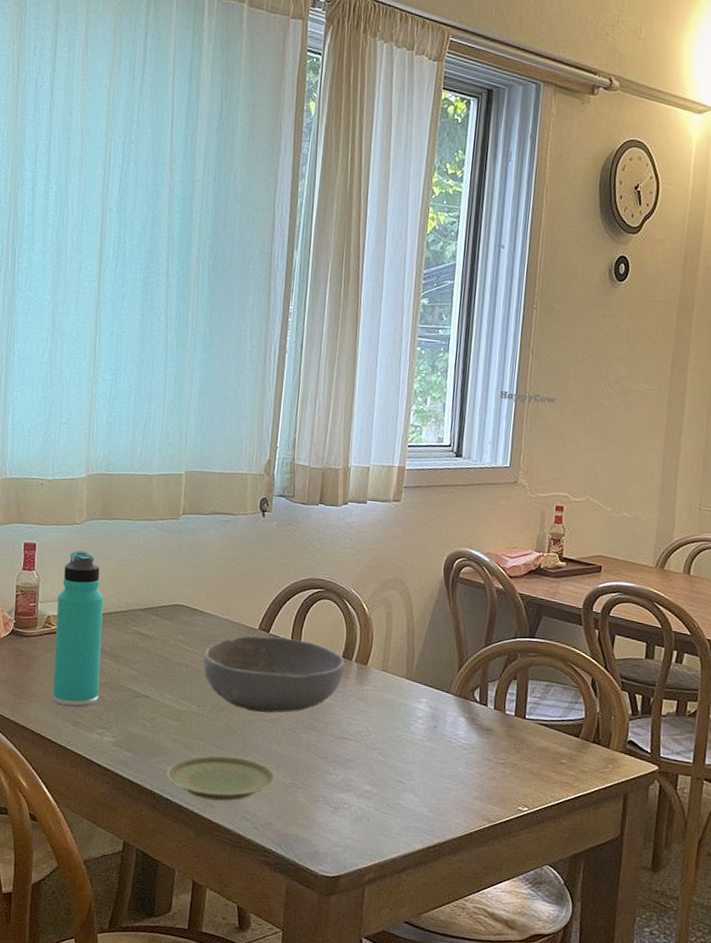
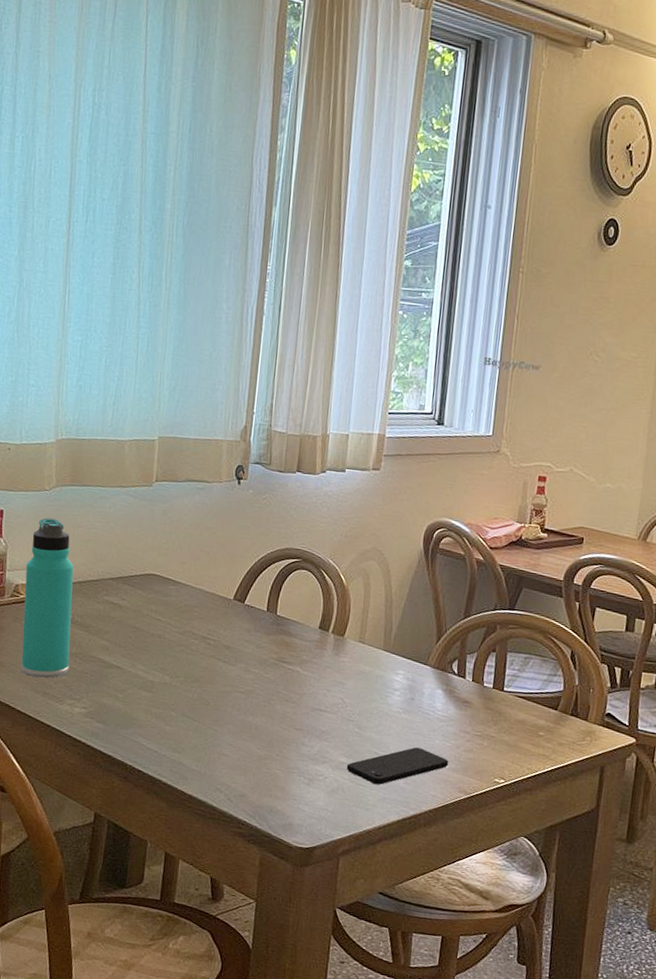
plate: present [166,755,276,802] -> none [138,726,250,773]
bowl: present [203,636,345,713] -> none [176,606,321,685]
smartphone: none [370,775,473,813] -> present [346,747,449,785]

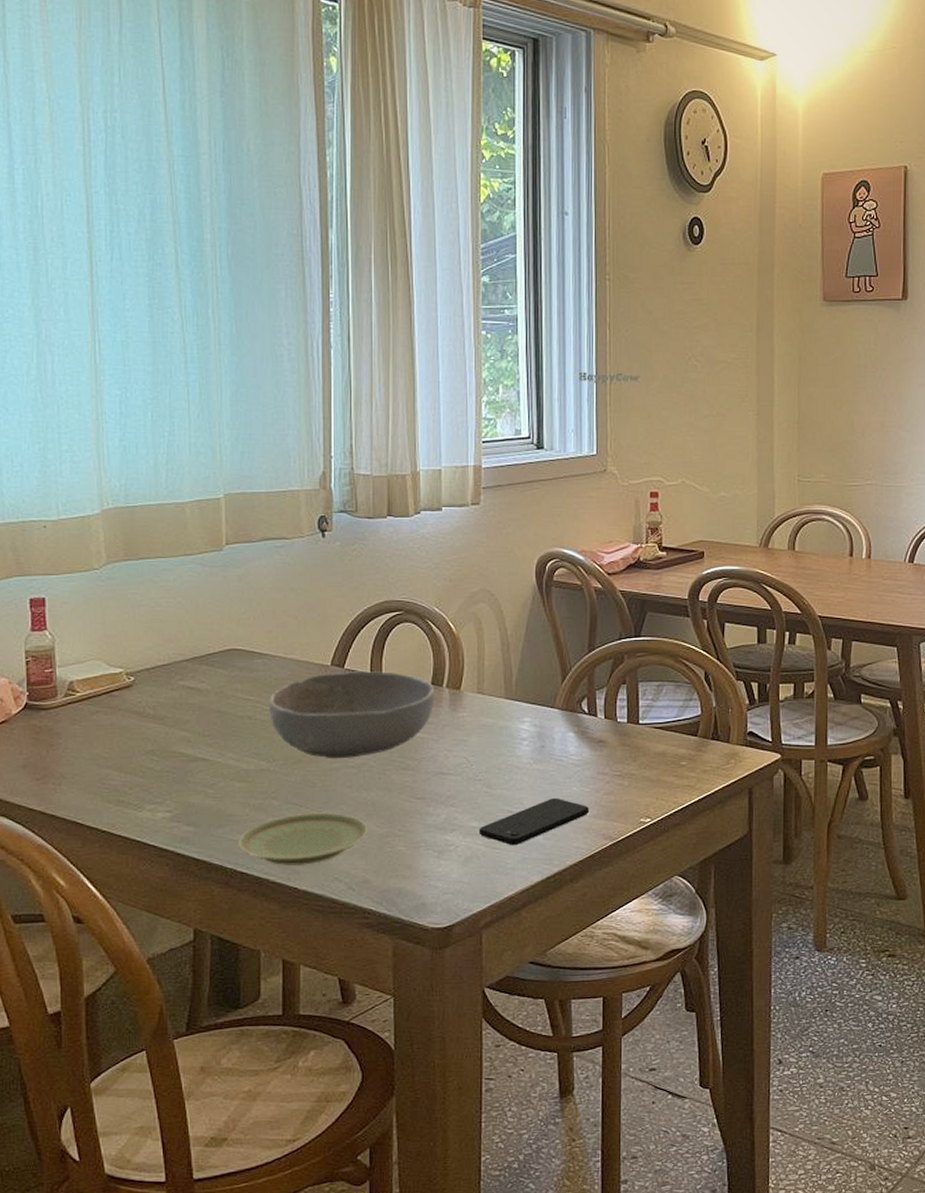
thermos bottle: present [21,517,74,678] -> none [80,600,145,785]
plate: none [138,726,250,773] -> present [237,812,368,865]
bowl: none [176,606,321,685] -> present [269,671,435,759]

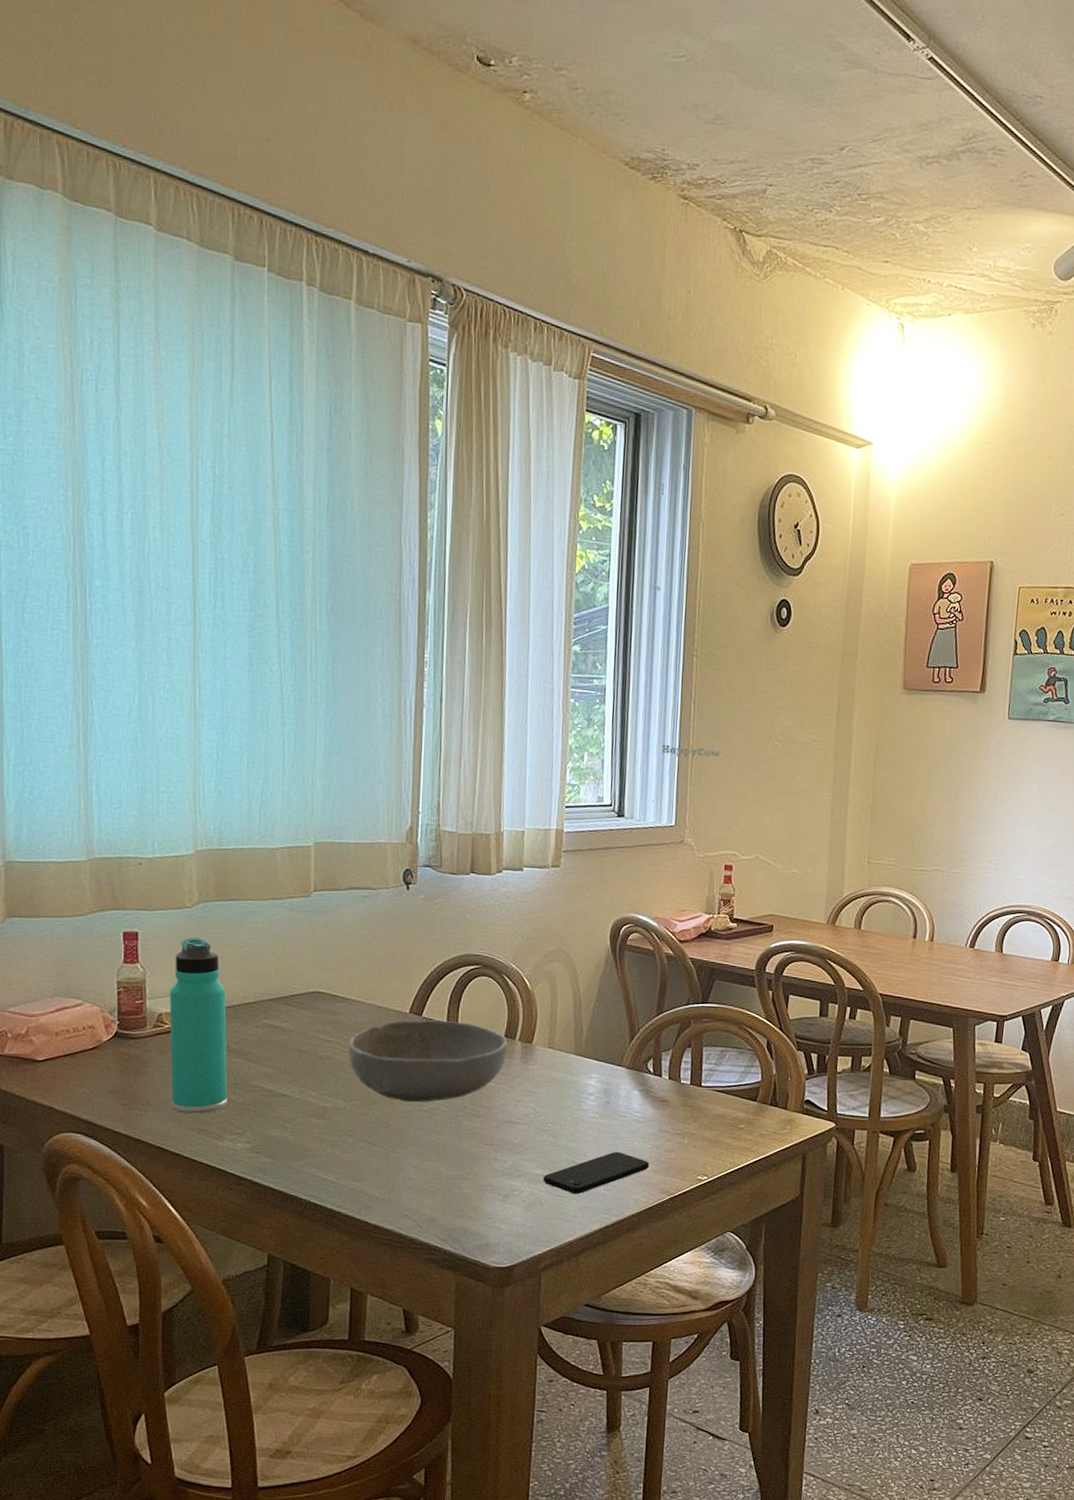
thermos bottle: none [80,600,145,785] -> present [169,937,228,1114]
plate: present [237,812,368,865] -> none [313,1151,438,1201]

